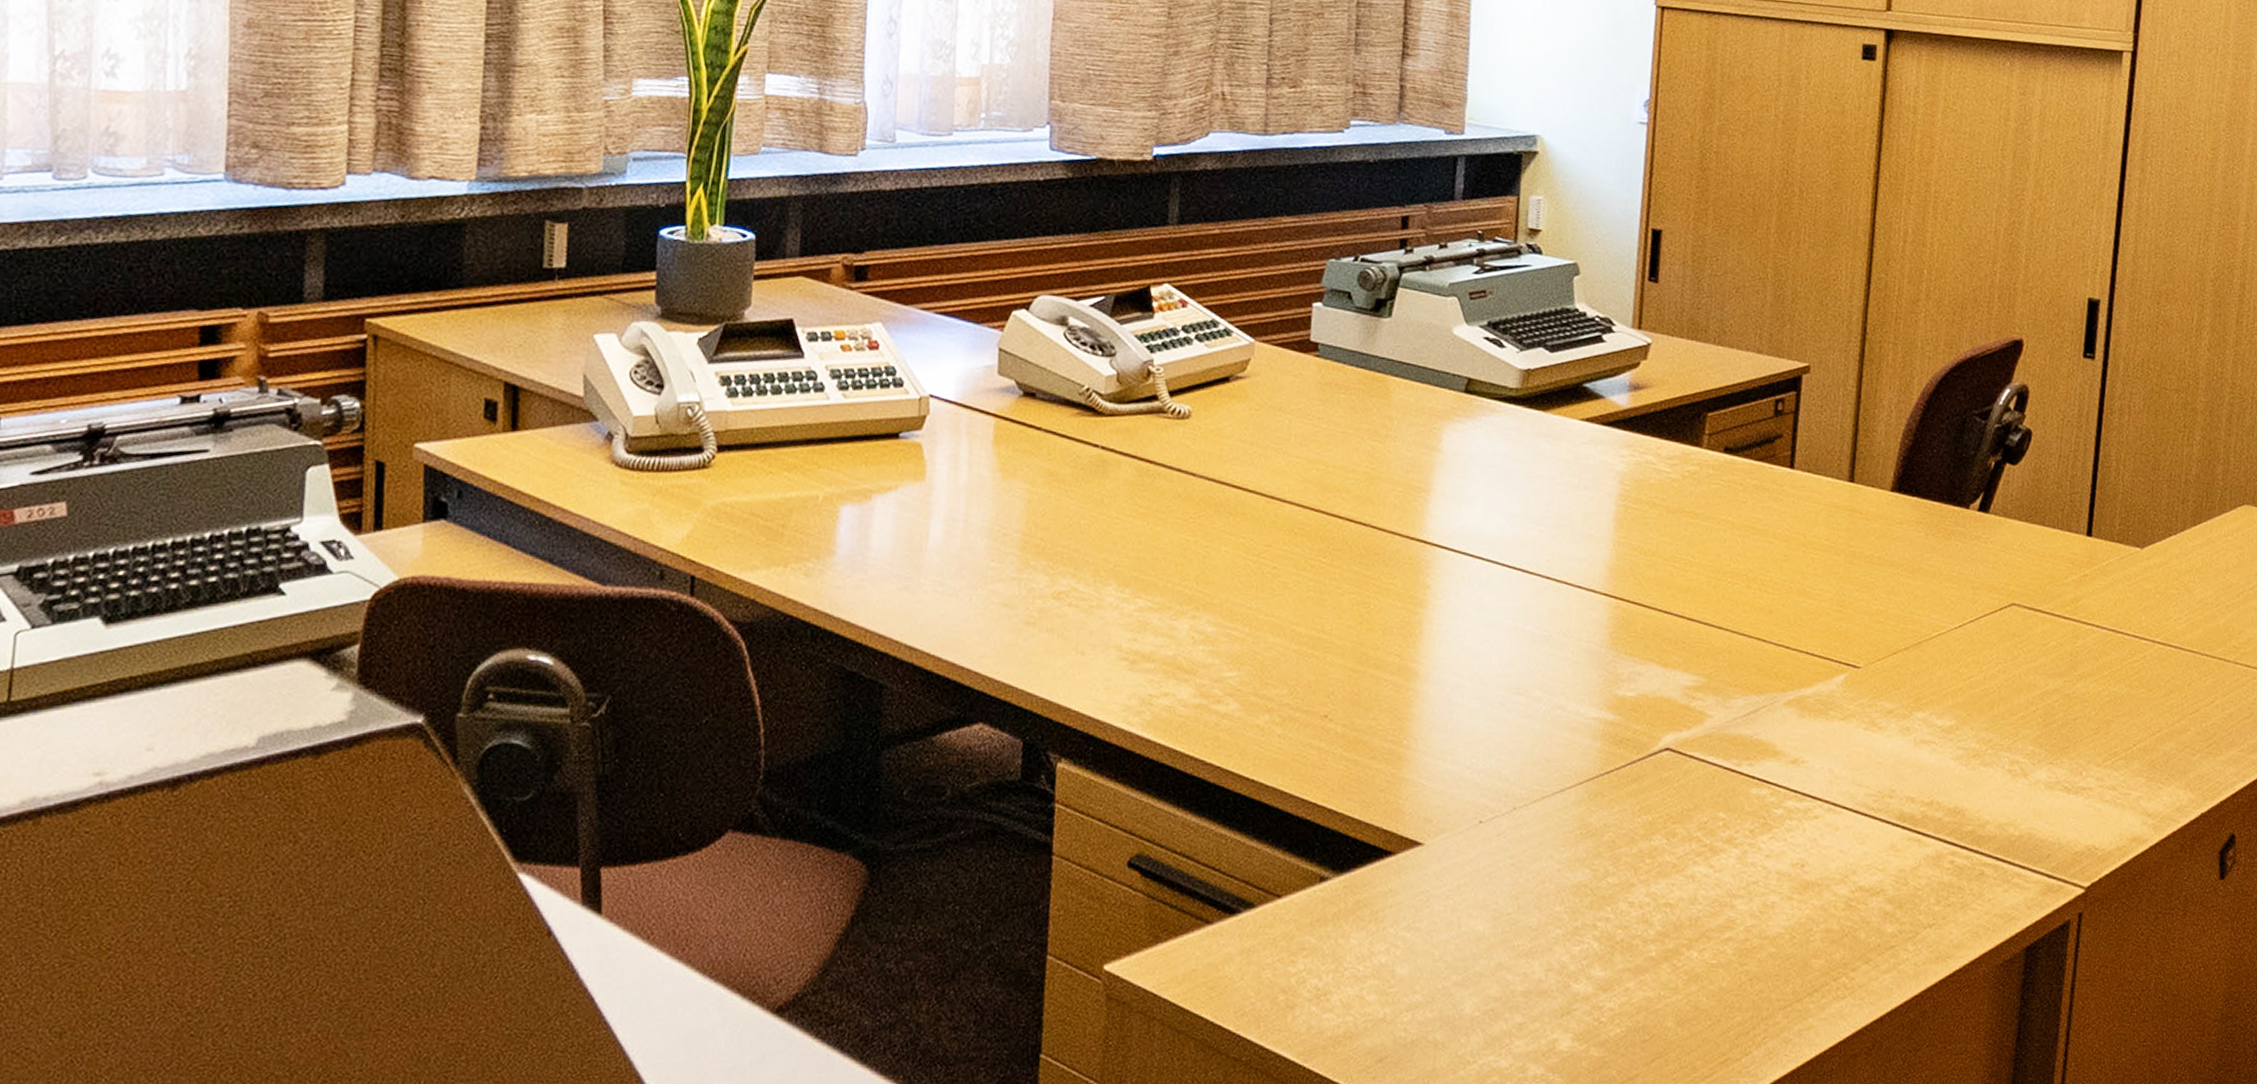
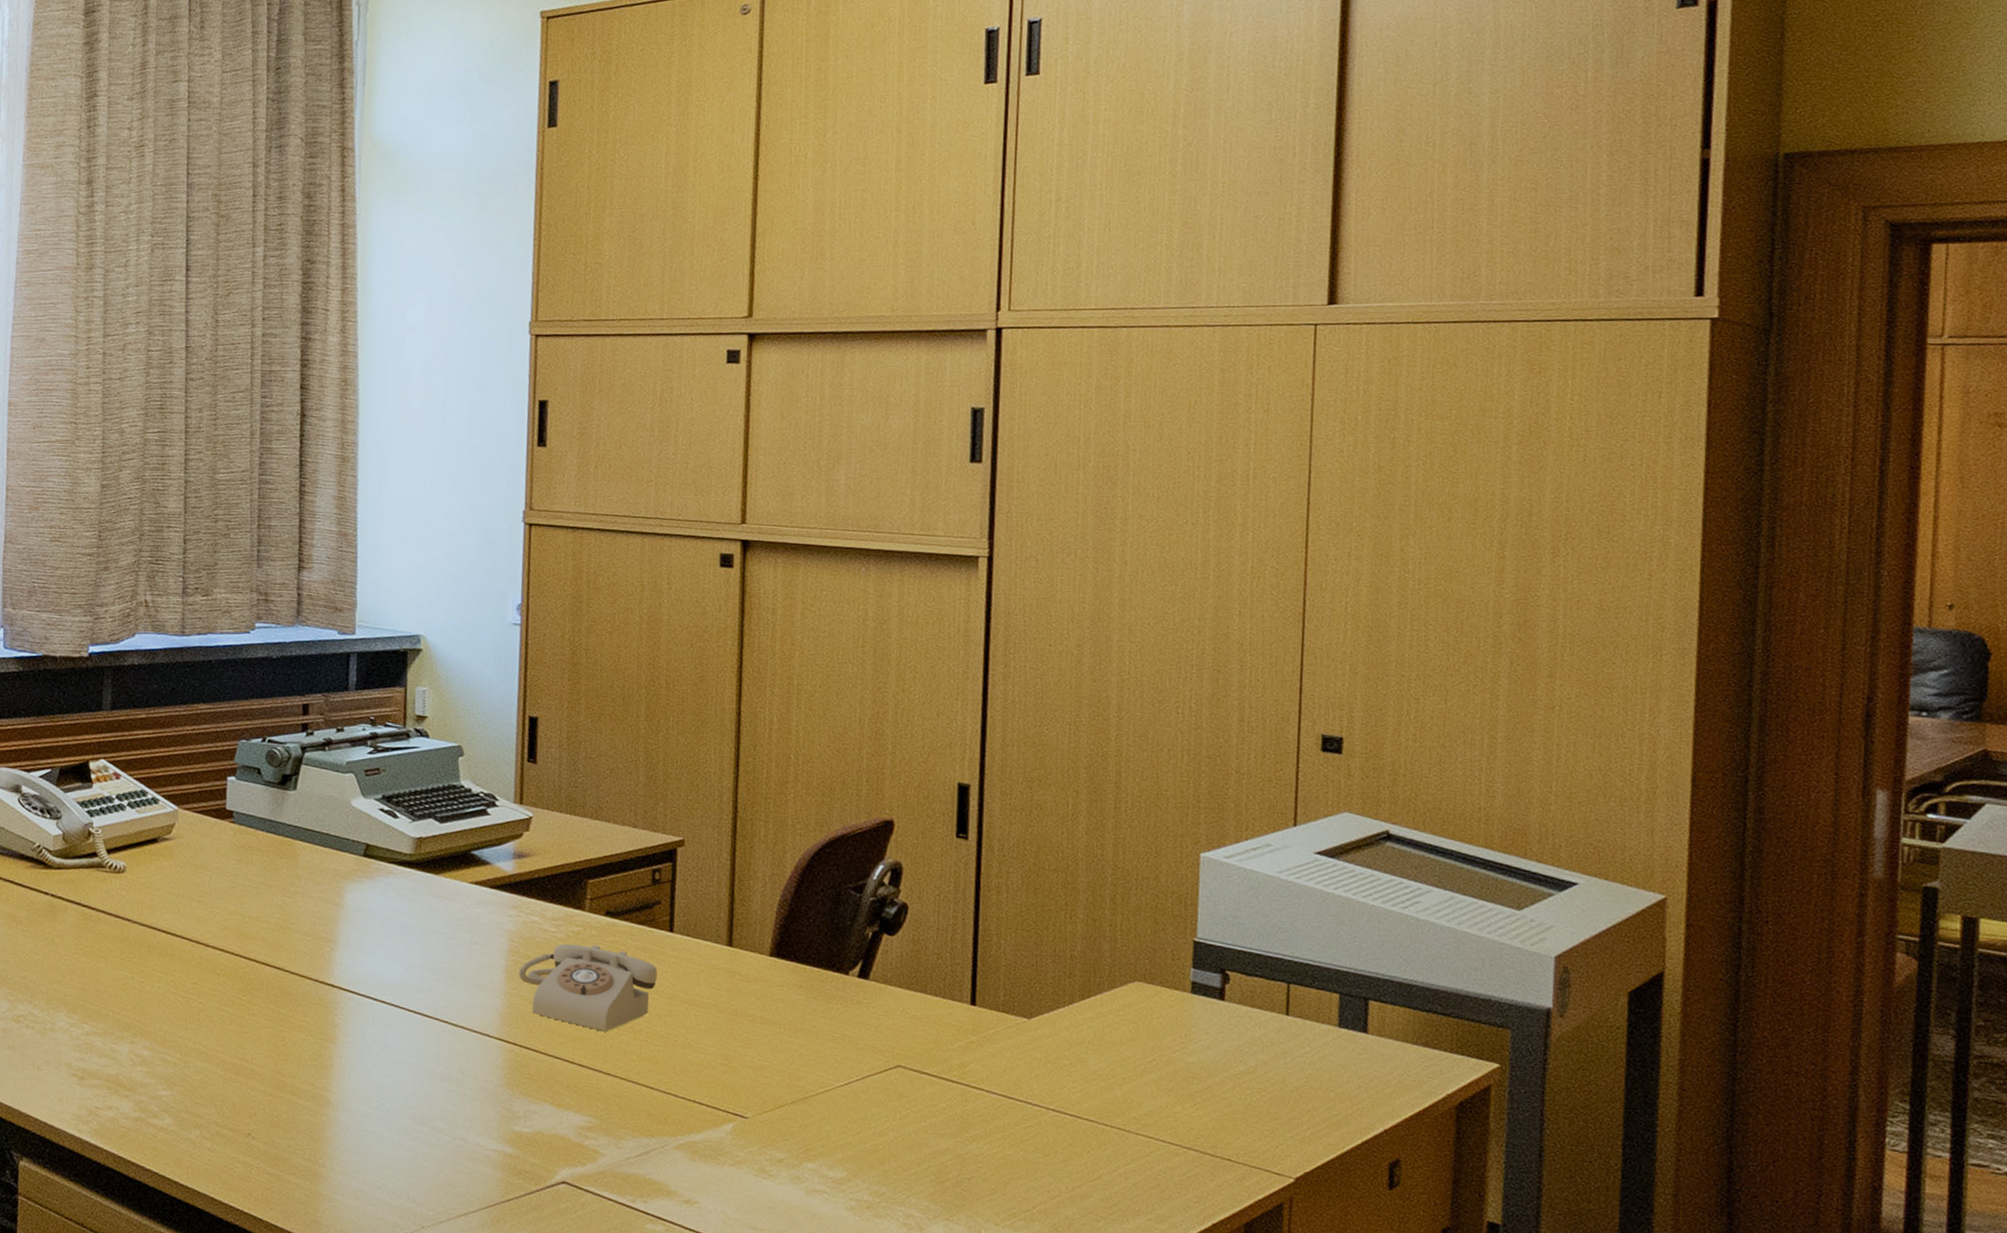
telephone: none [1628,485,1775,581] -> present [518,944,657,1032]

